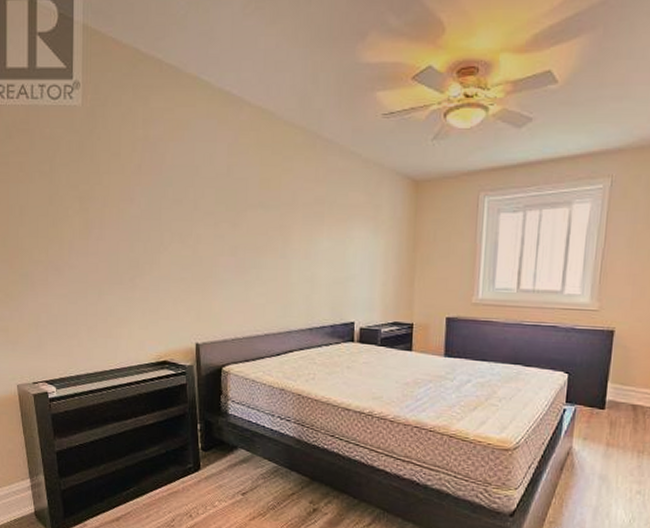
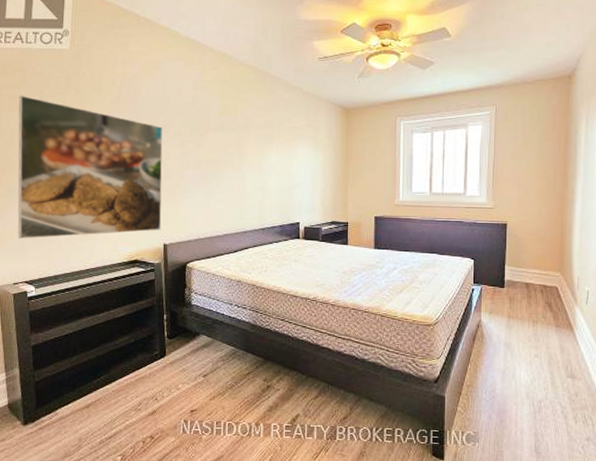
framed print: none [27,163,193,333] -> present [17,95,163,239]

